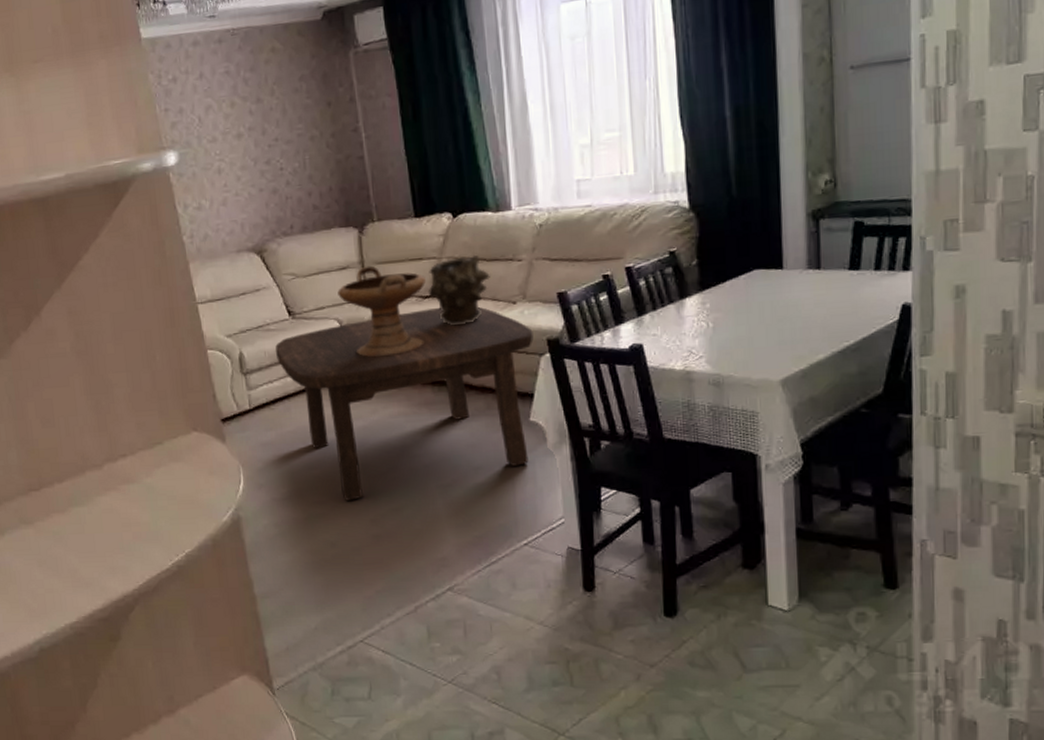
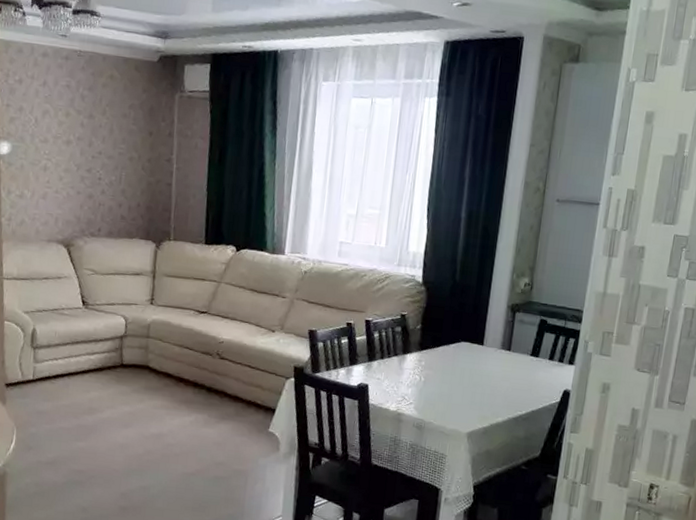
coffee table: present [275,306,534,501] -> none [64,321,284,474]
decorative bowl: present [337,265,426,358] -> none [128,276,204,356]
vase: present [428,254,490,326] -> none [204,284,258,341]

